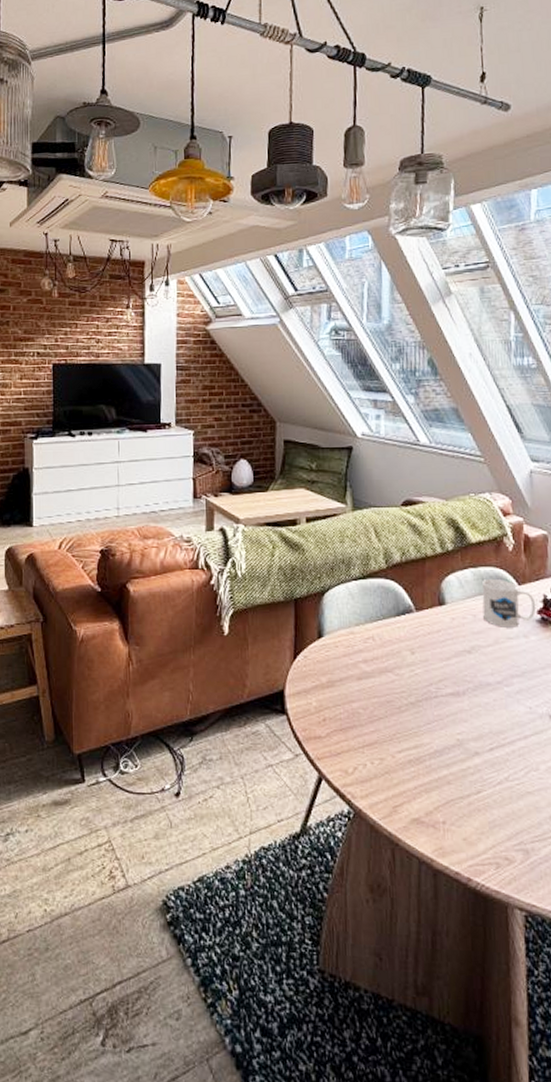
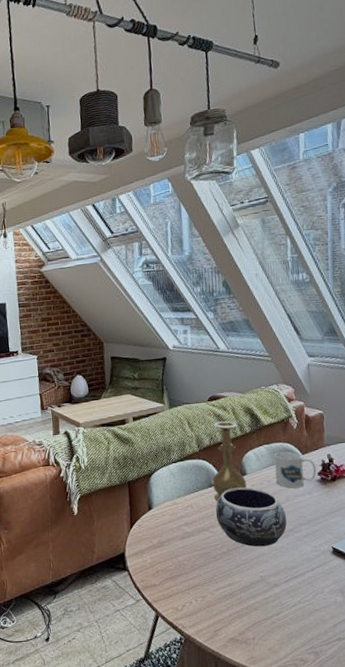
vase: none [401,533,446,635] -> present [212,421,248,501]
decorative bowl: none [403,620,494,700] -> present [215,487,287,547]

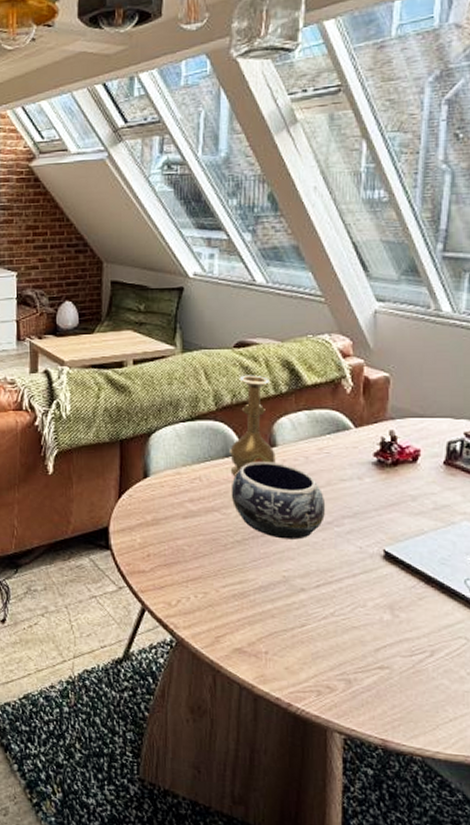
mug: present [274,451,317,488] -> none [316,422,373,470]

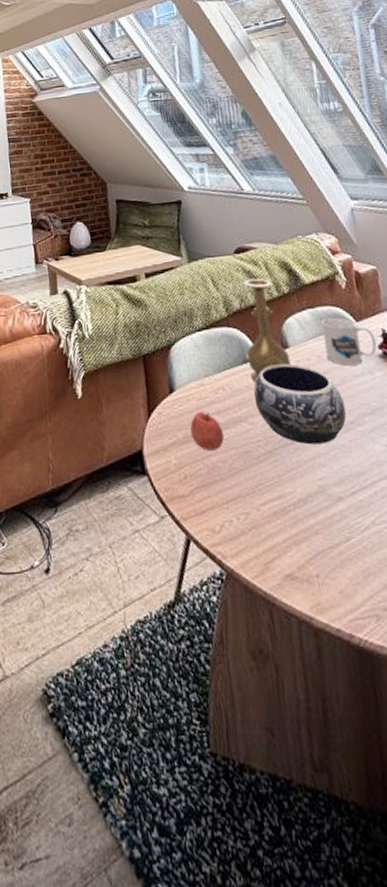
apple: none [159,497,194,534] -> present [189,411,225,451]
mug: none [316,422,373,470] -> present [321,318,377,366]

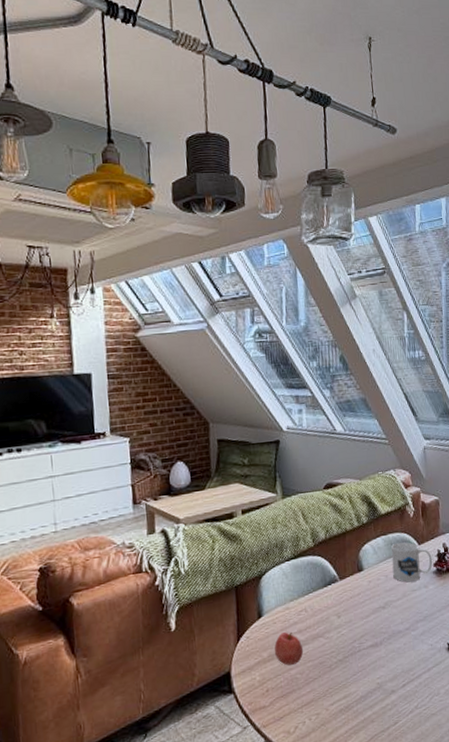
vase: present [244,278,291,382] -> none [327,511,365,602]
decorative bowl: present [254,363,346,445] -> none [331,584,404,651]

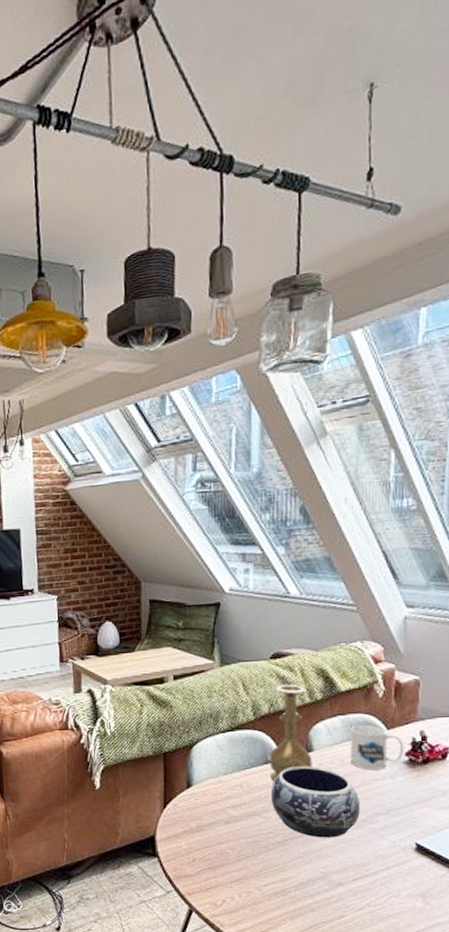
apple: present [274,631,304,666] -> none [203,804,237,839]
vase: none [327,511,365,602] -> present [268,684,314,782]
decorative bowl: none [331,584,404,651] -> present [270,766,360,838]

